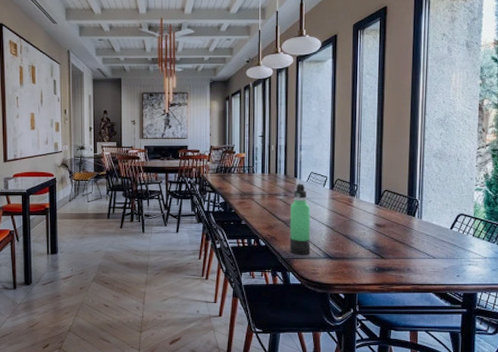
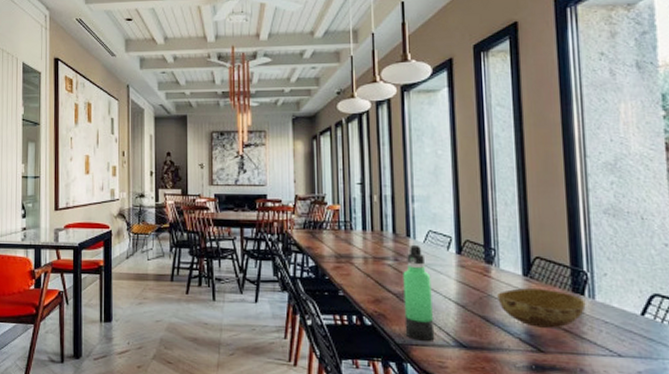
bowl: none [356,213,415,241] -> present [498,288,586,328]

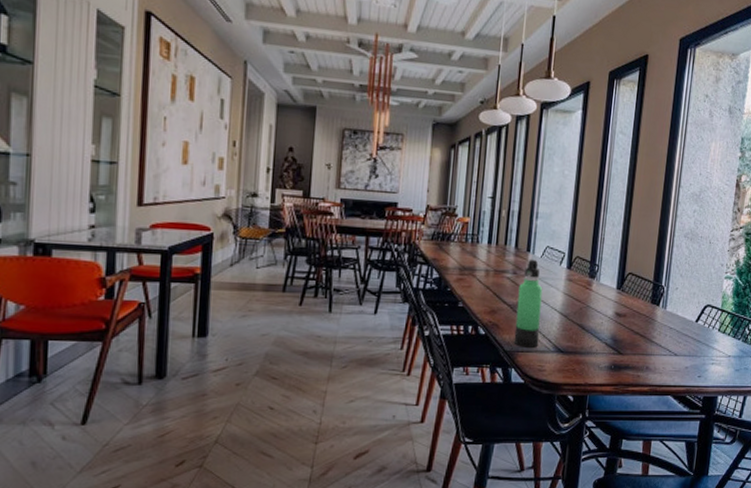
bowl: present [498,288,586,328] -> none [594,300,659,334]

